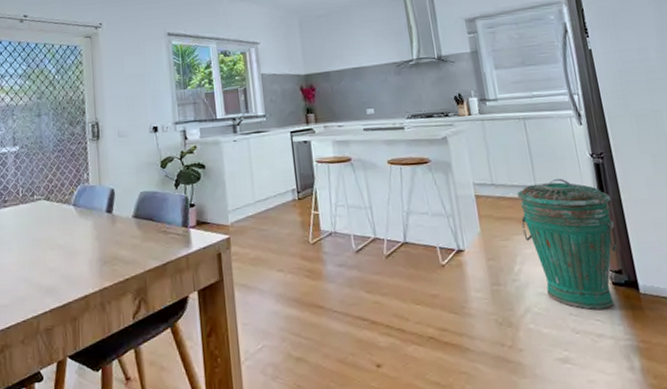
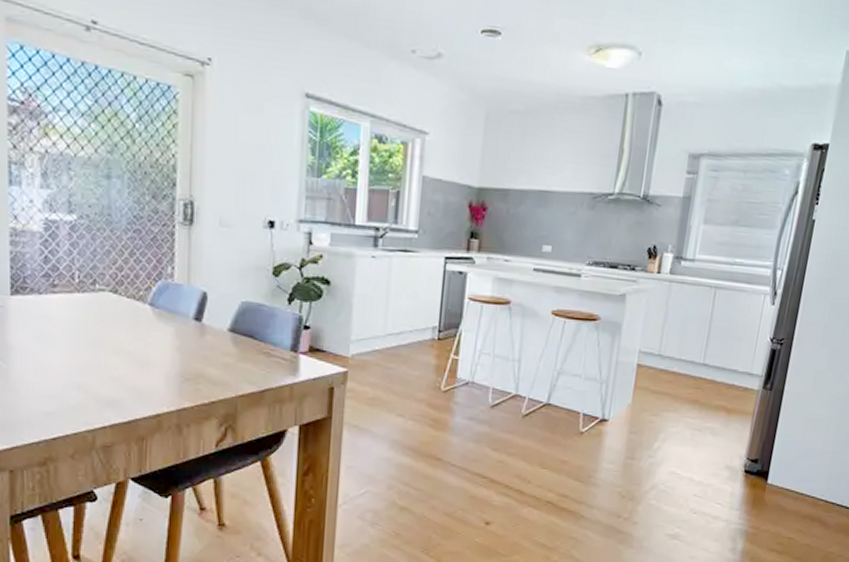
trash can: present [516,178,618,310] -> none [674,359,775,494]

